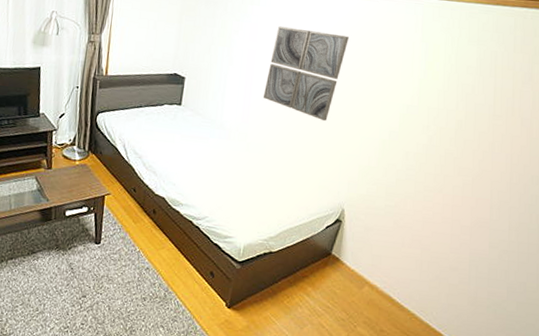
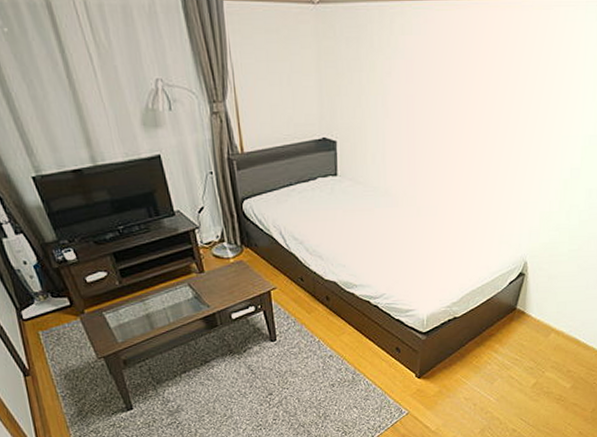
wall art: present [263,26,349,121] -> none [429,58,521,168]

